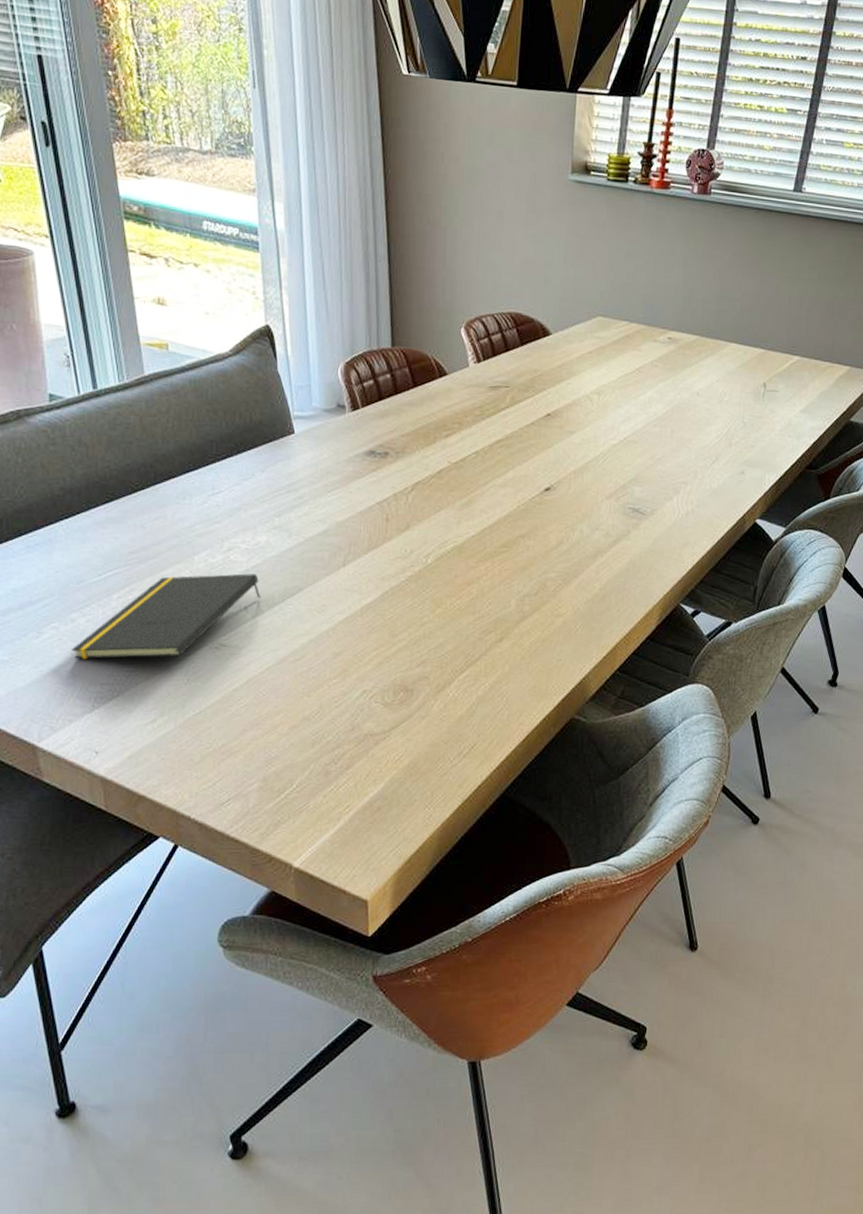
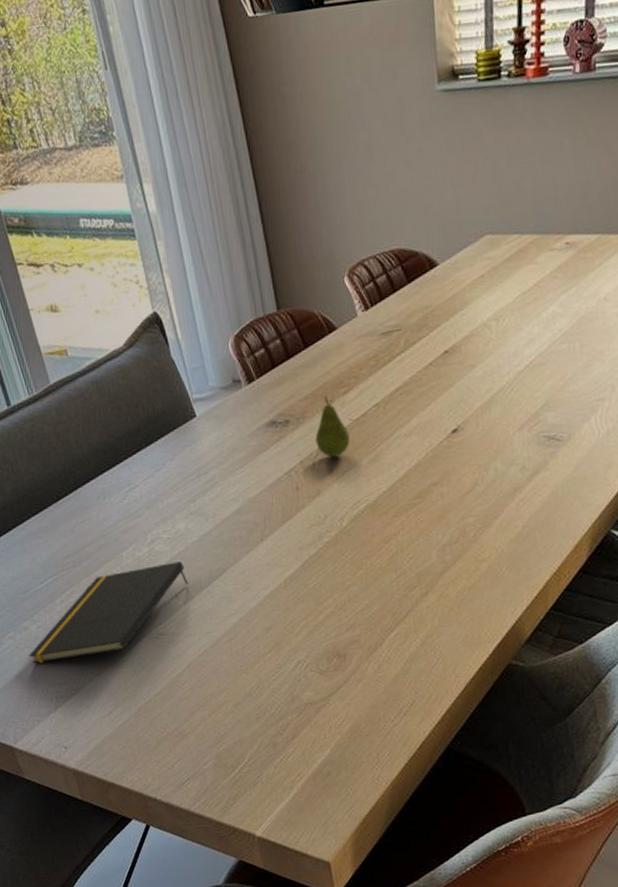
fruit: none [412,435,446,495] -> present [315,396,350,457]

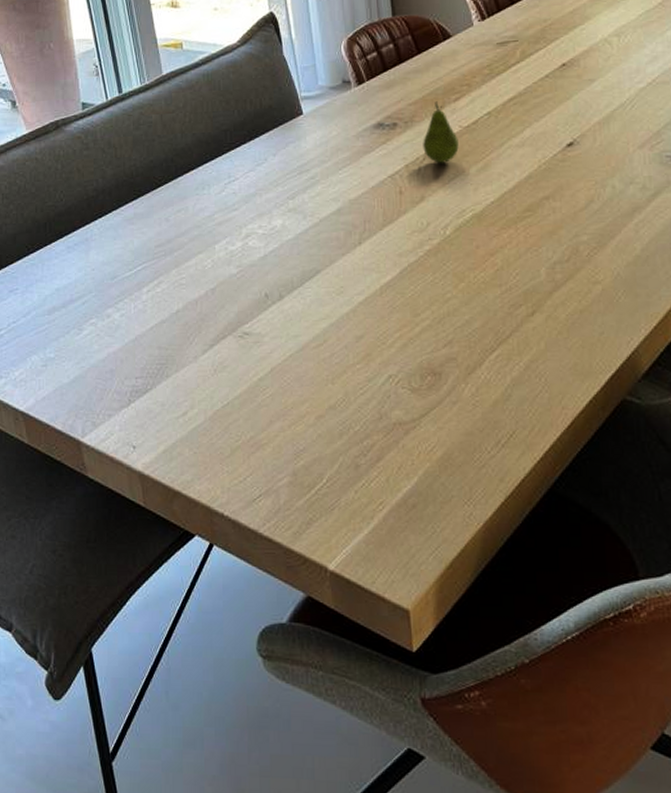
notepad: present [29,561,189,664] -> none [109,259,280,354]

